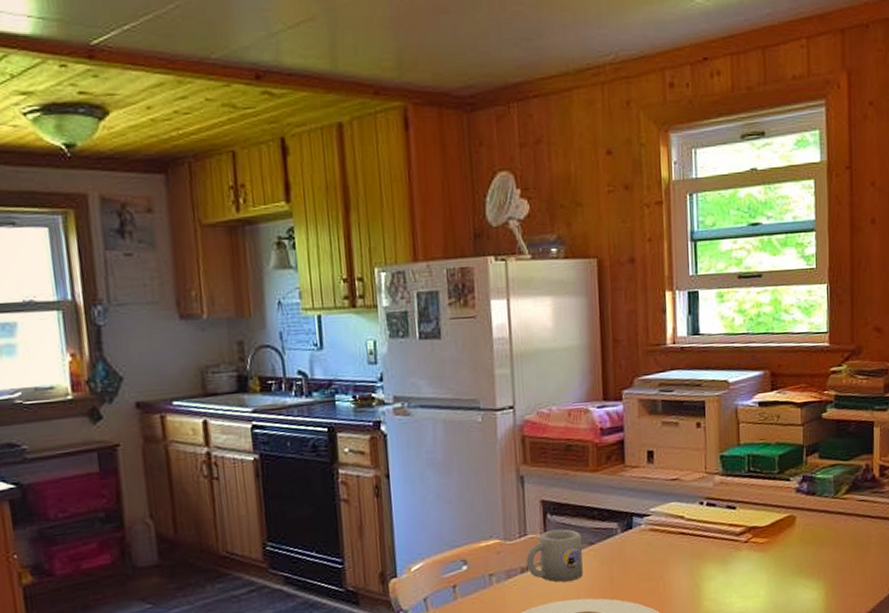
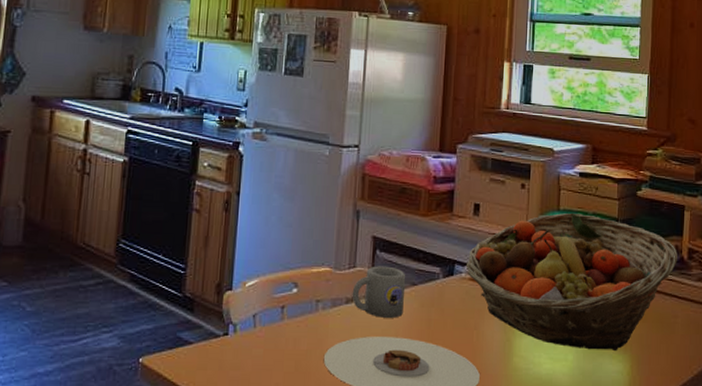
fruit basket: none [644,445,869,583] -> present [465,212,677,352]

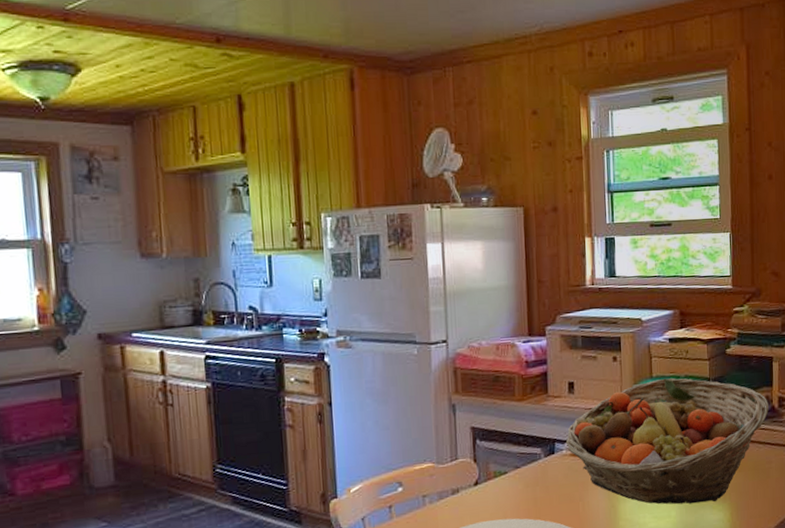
mug: present [352,266,406,318] -> none [457,453,509,503]

